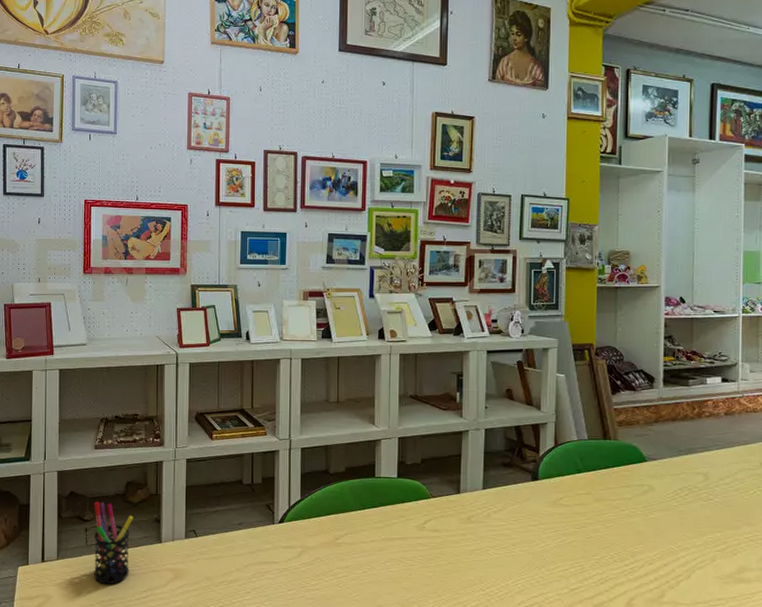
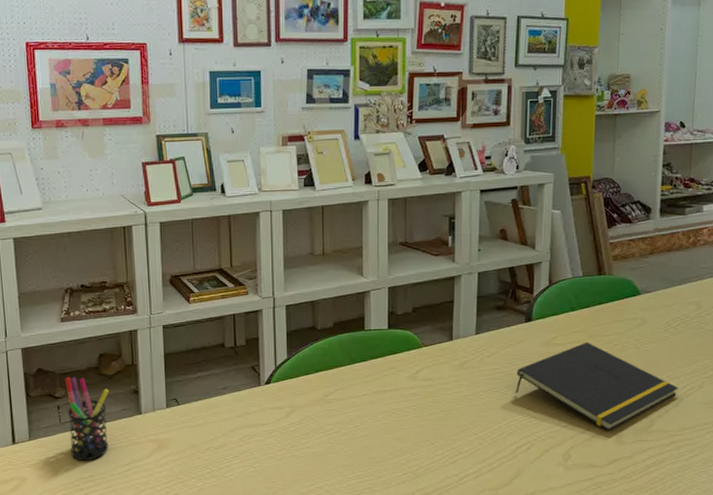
notepad: none [522,505,690,598] -> present [515,342,679,431]

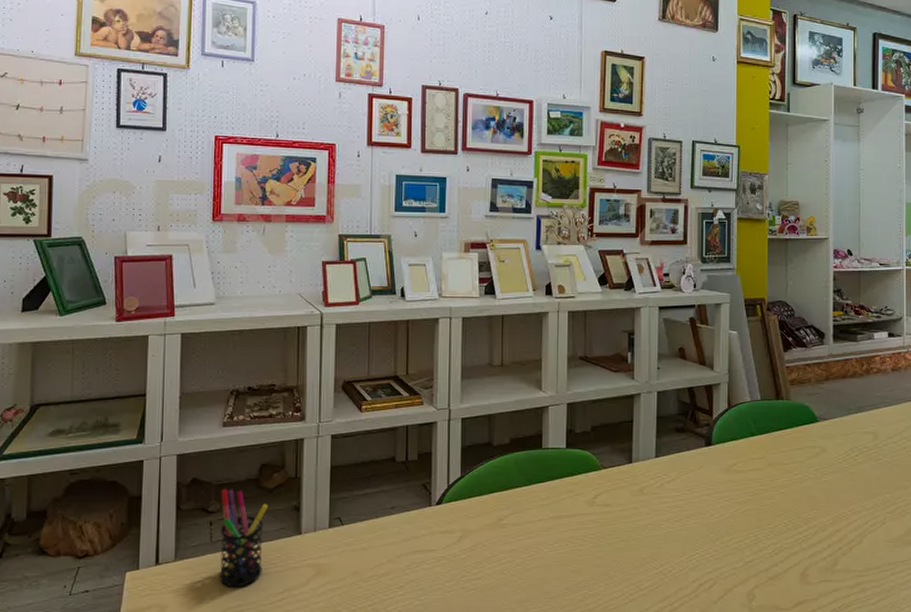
notepad: present [515,342,679,431] -> none [696,470,861,569]

